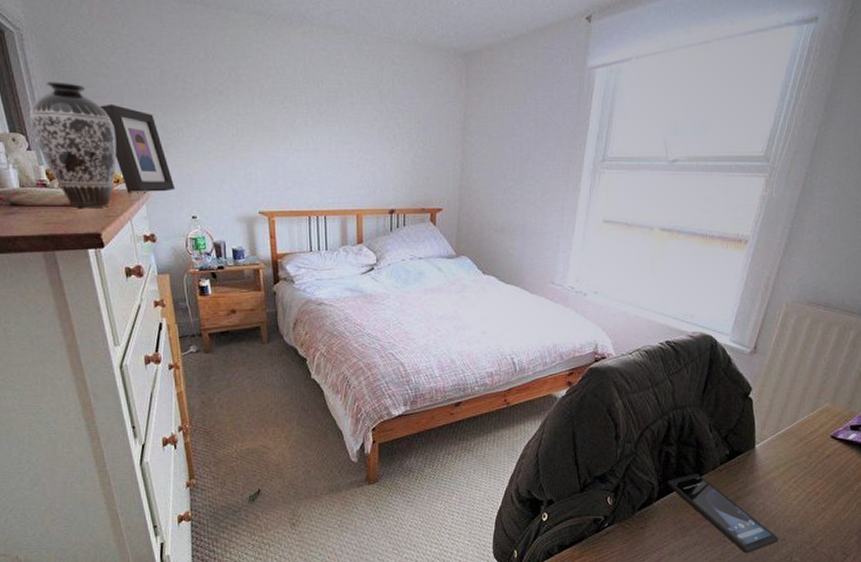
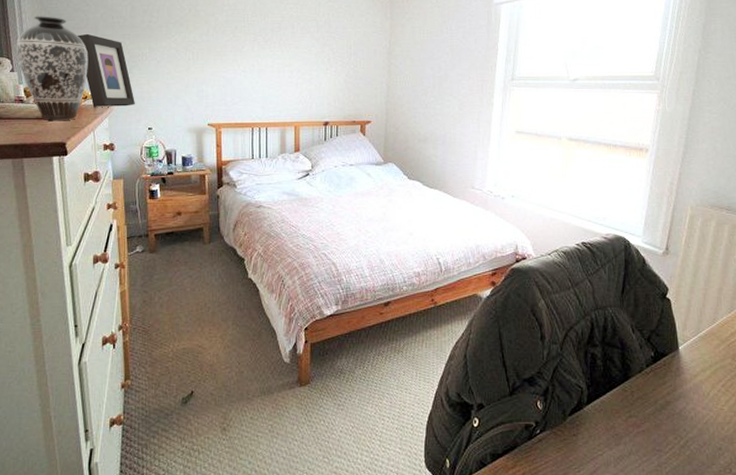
smartphone: present [666,474,779,553] -> none [595,376,715,464]

